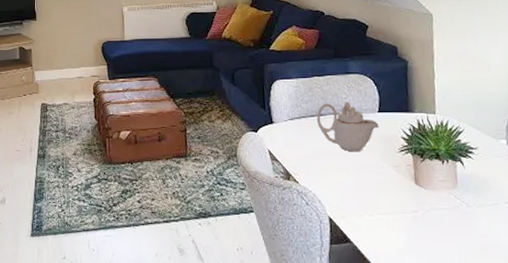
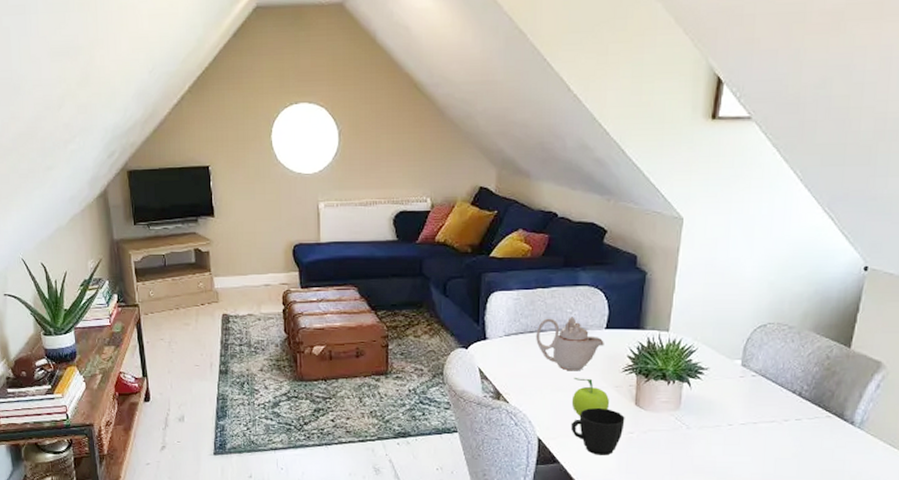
fruit: none [355,158,391,195] -> present [571,378,609,416]
cup: none [358,186,408,235] -> present [570,407,625,456]

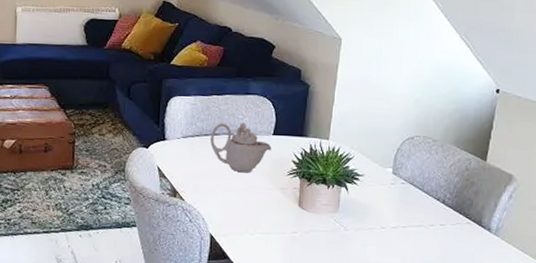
cup: present [570,407,625,456] -> none [240,207,289,253]
fruit: present [571,378,609,416] -> none [241,179,275,215]

